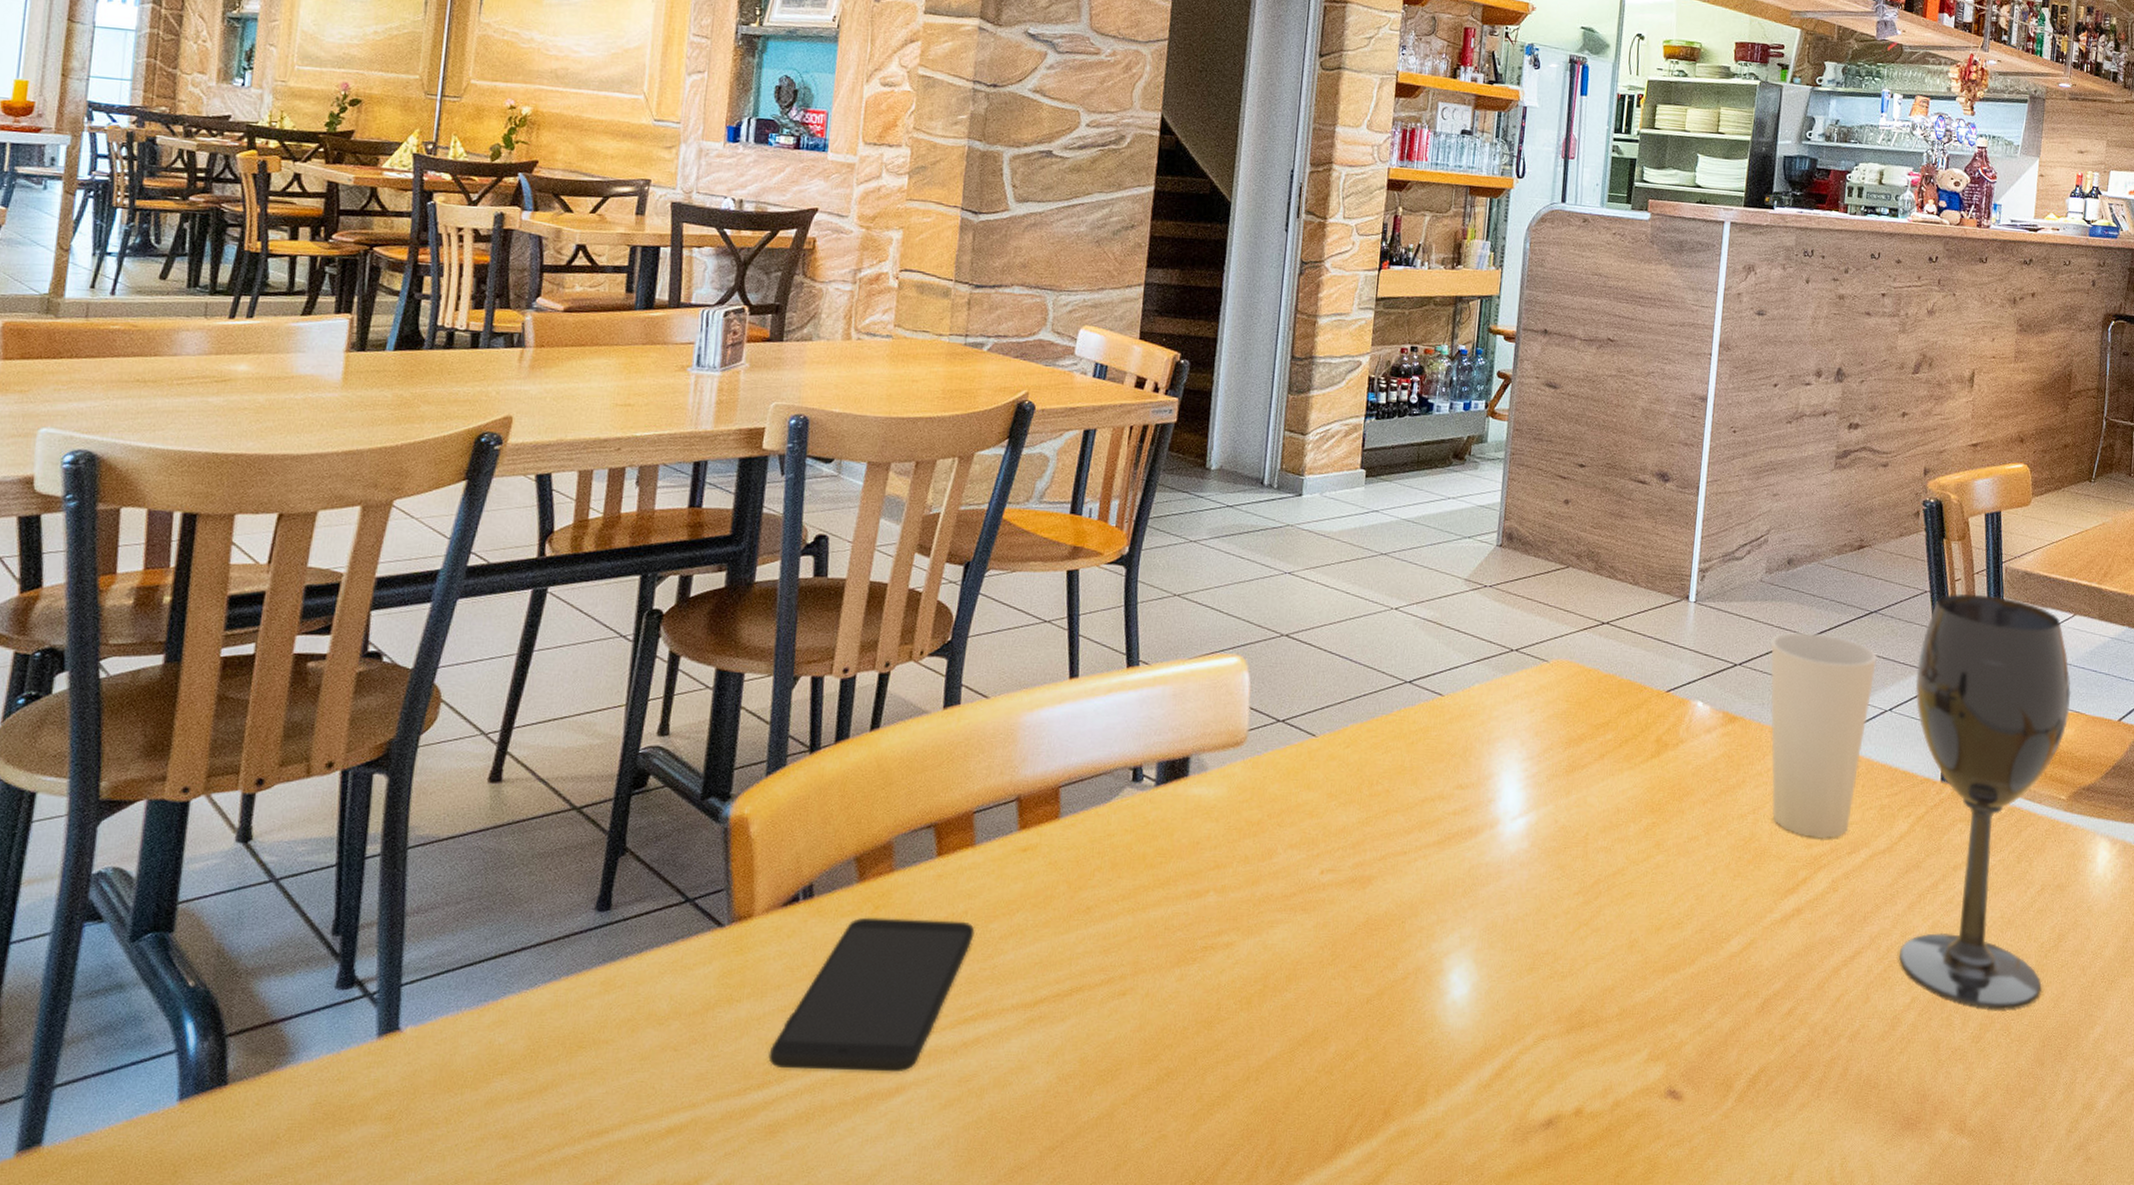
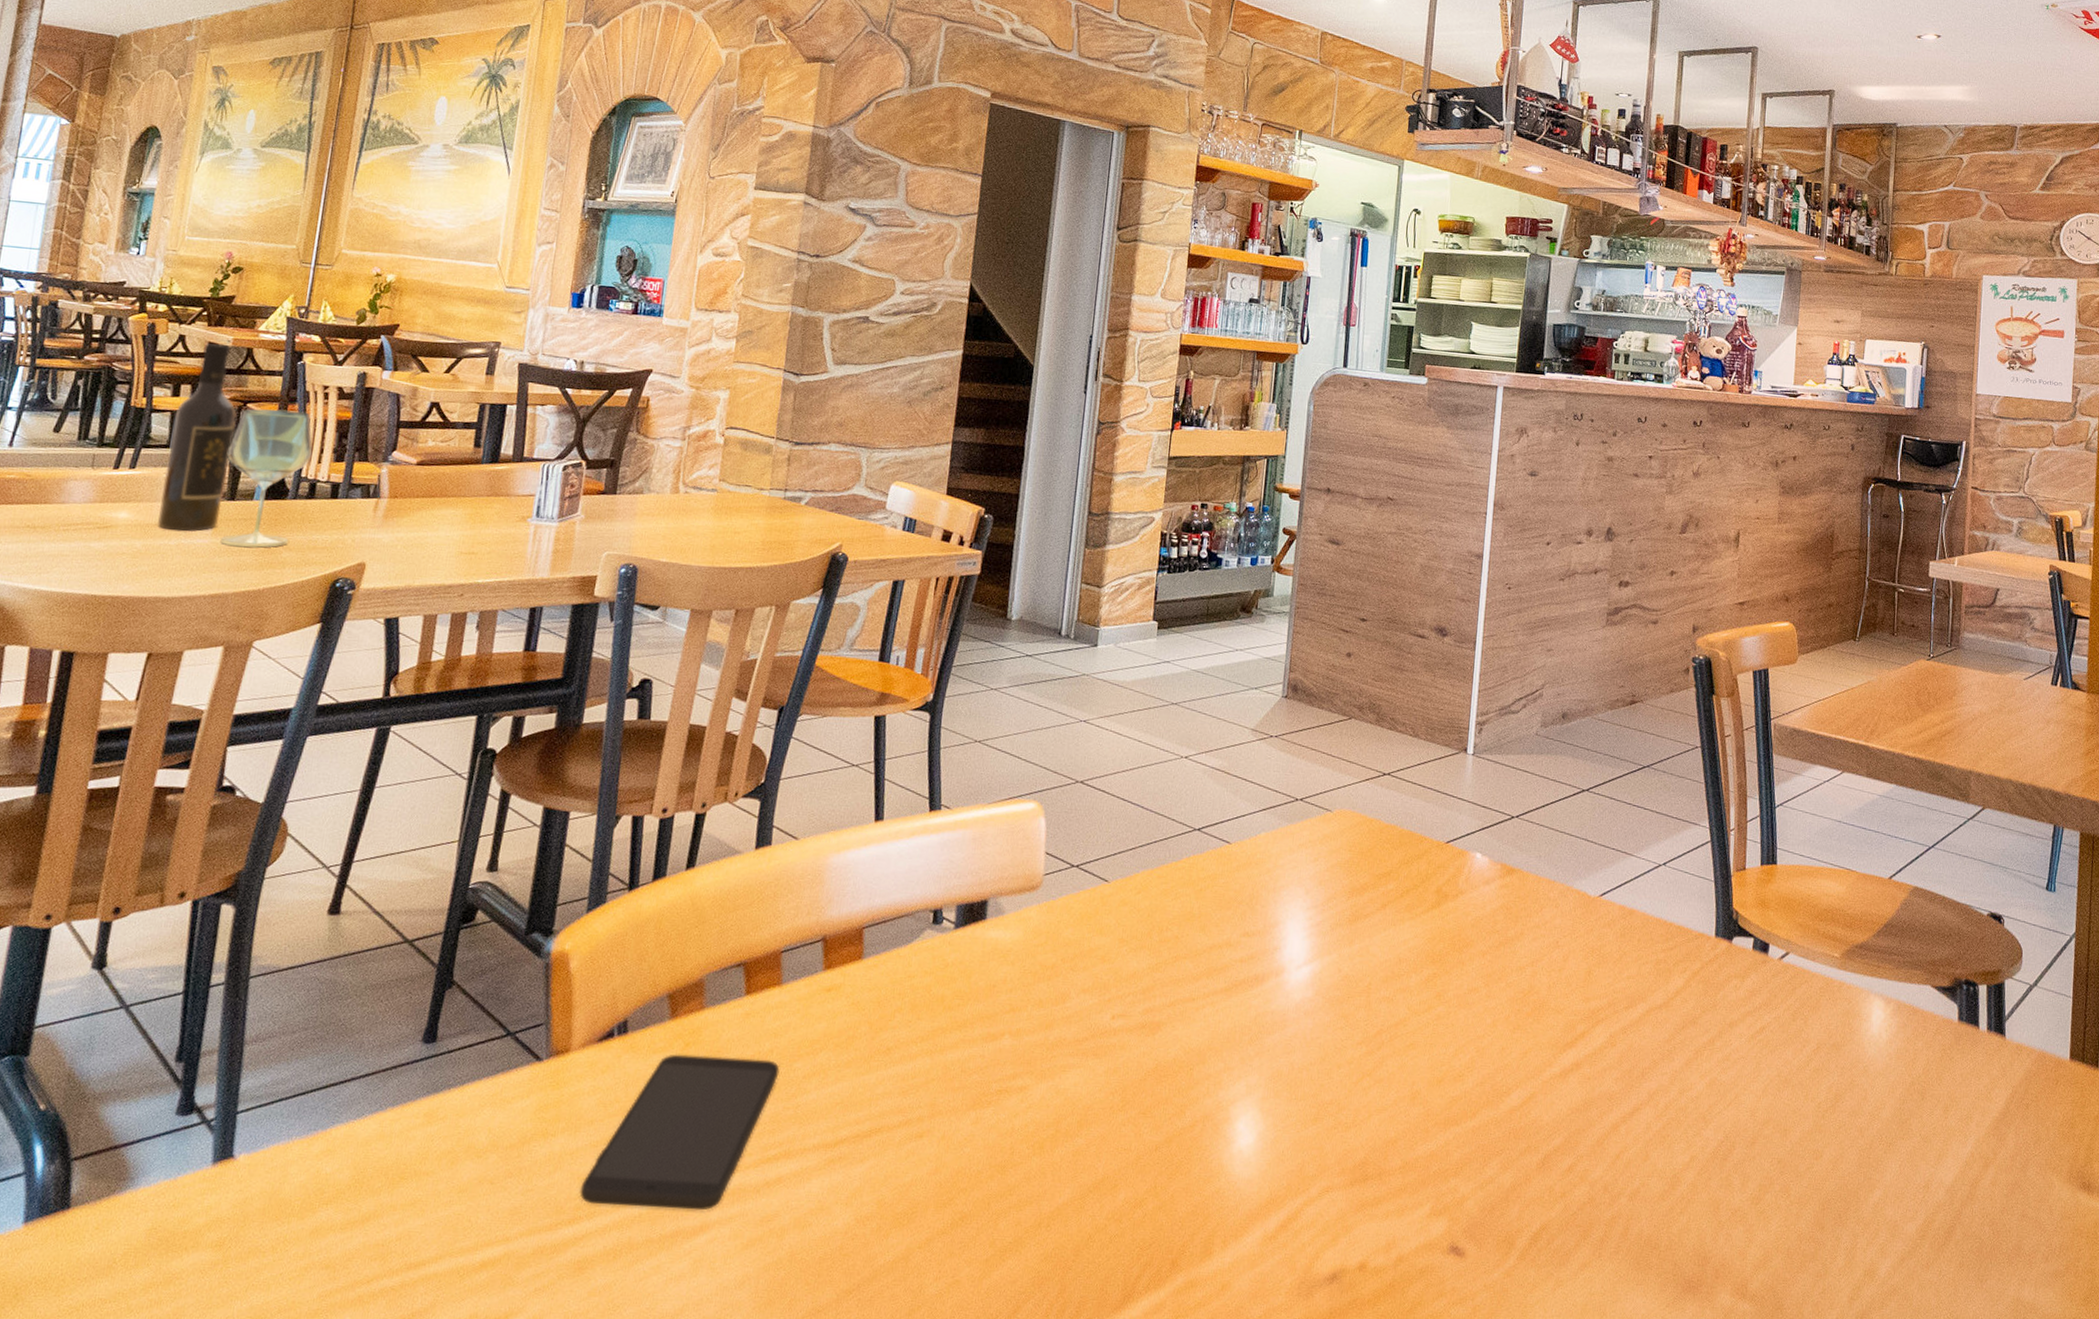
wine bottle: none [281,181,362,385] -> present [158,342,236,532]
wine glass: none [351,252,449,402] -> present [220,409,313,548]
cup: present [1770,632,1877,839] -> none [1546,785,1650,993]
wine glass: present [1899,594,2071,1009] -> none [1678,750,1842,1170]

